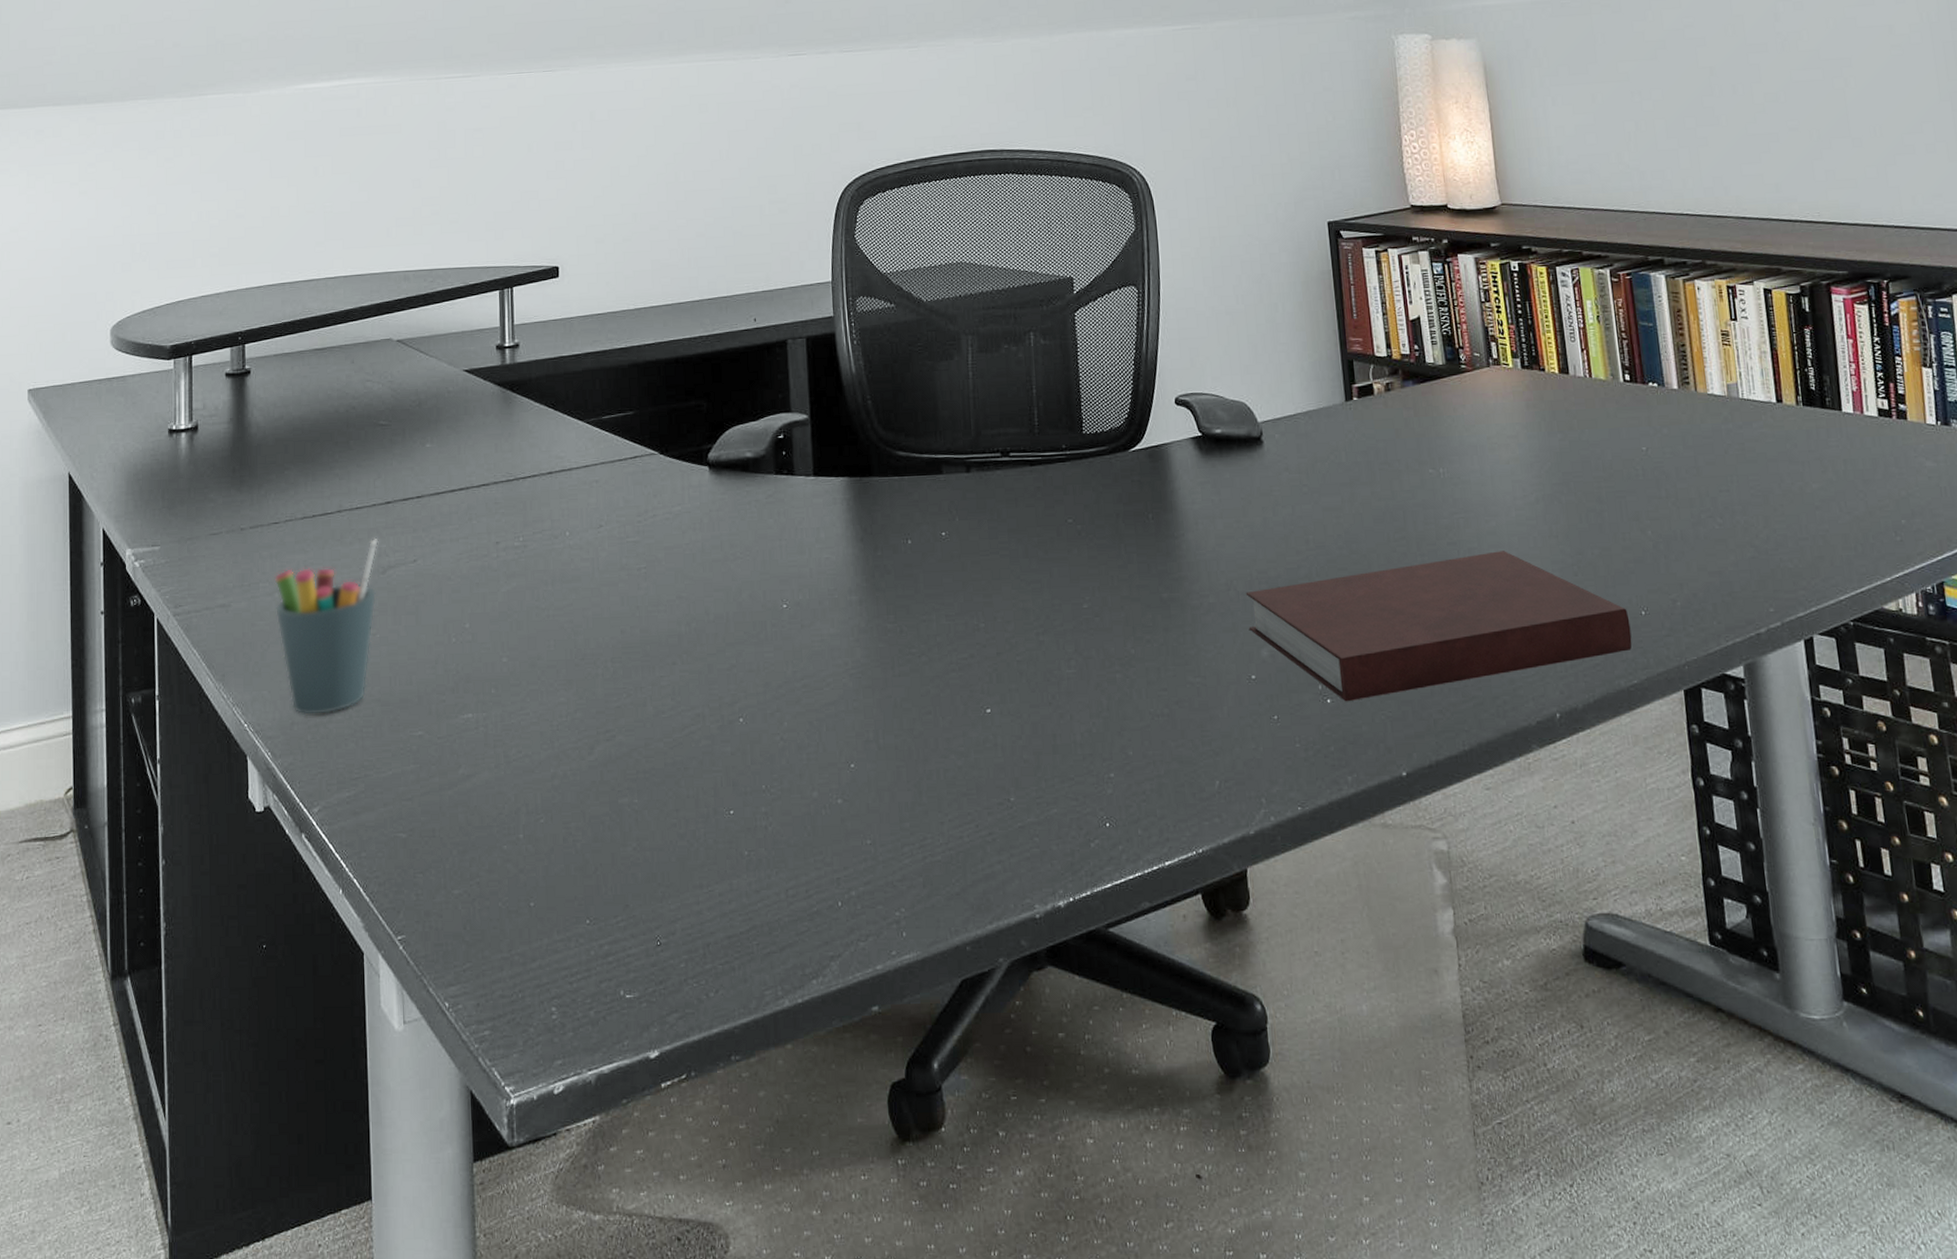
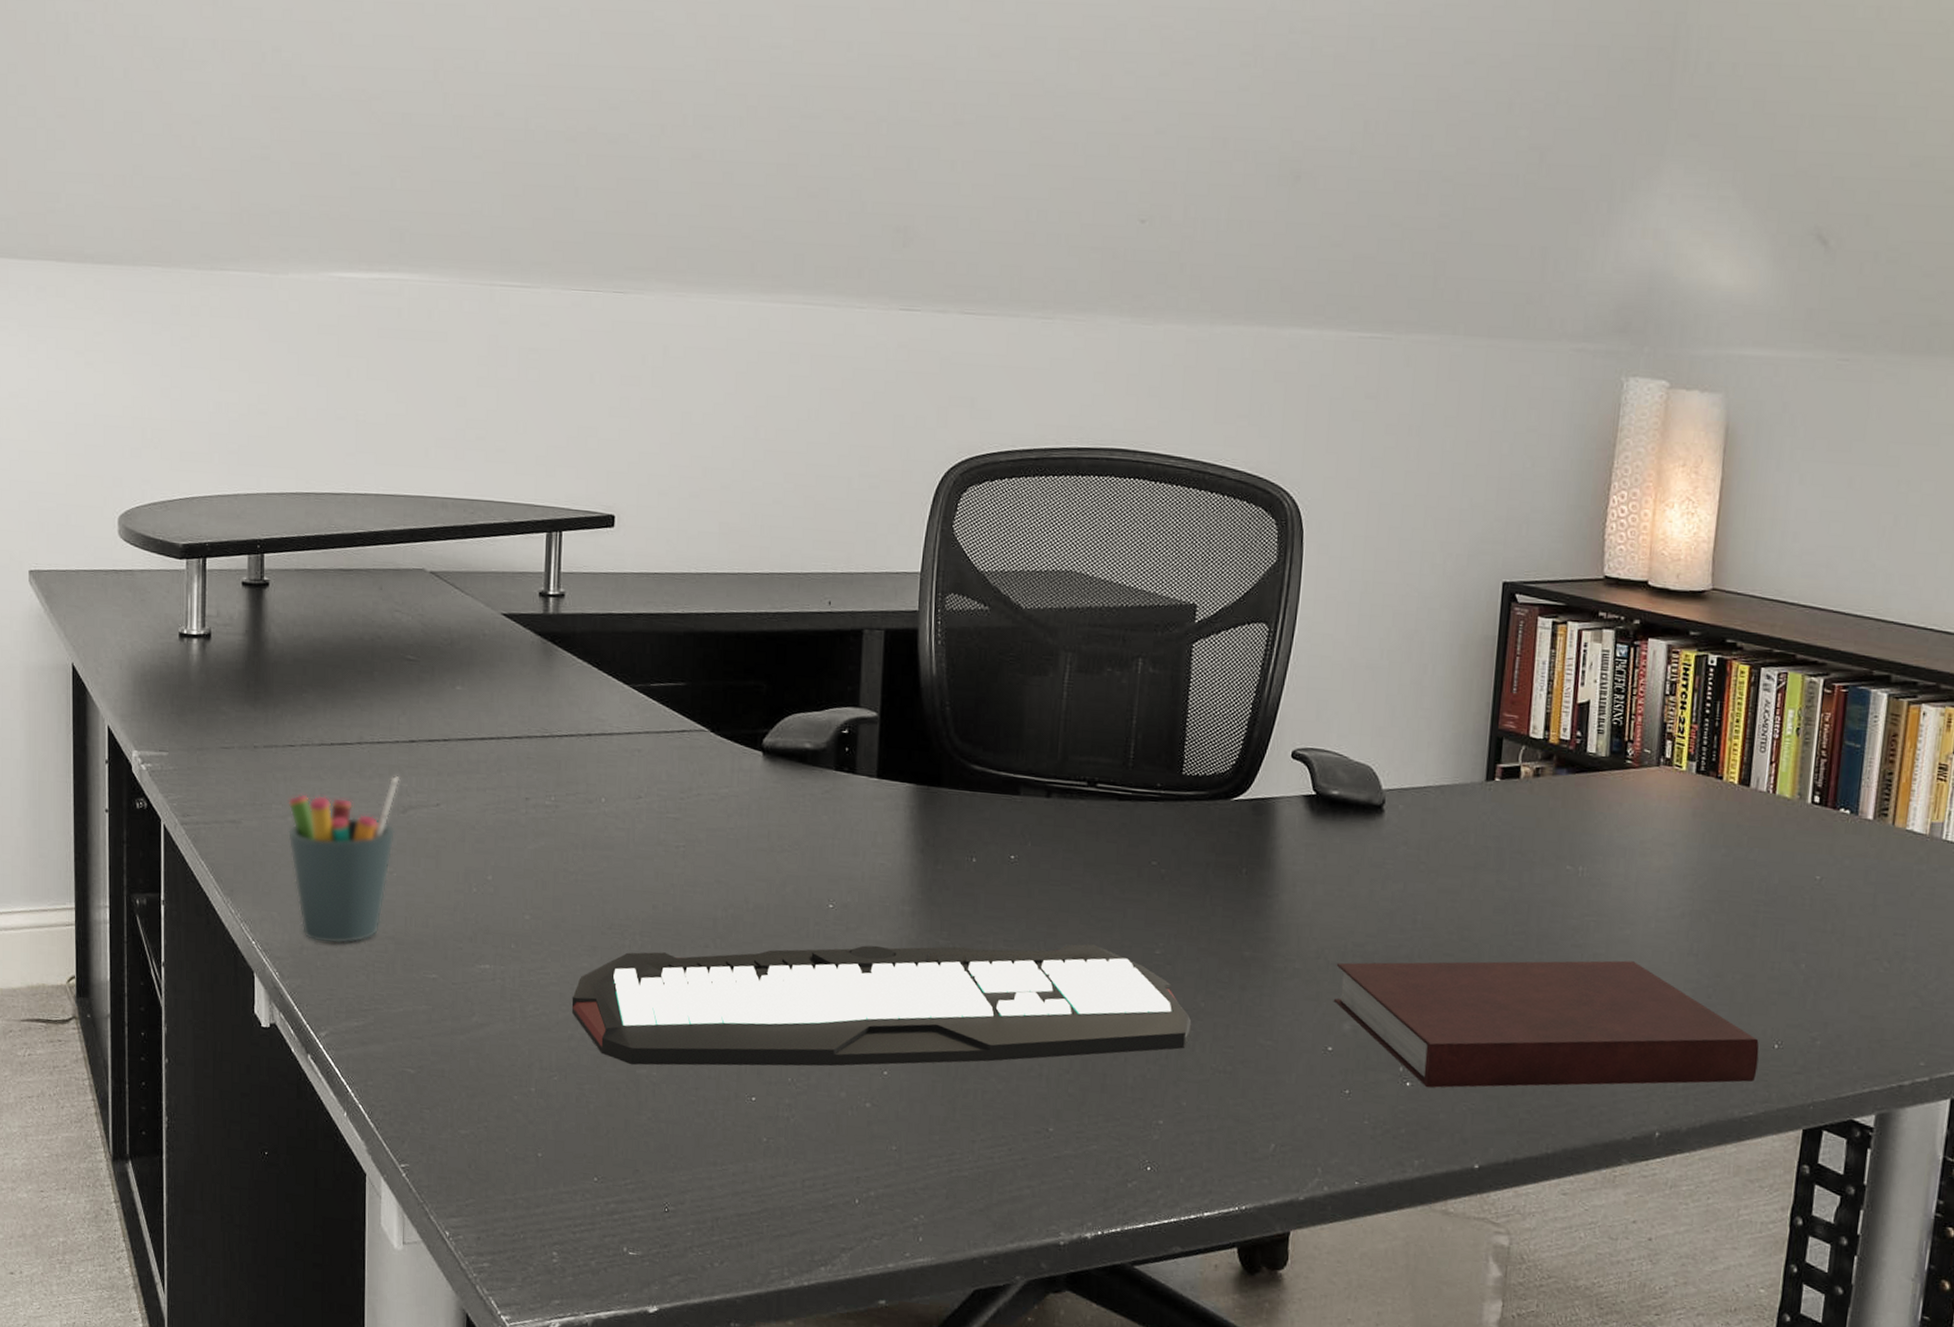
keyboard: none [552,607,1127,796] -> present [571,944,1192,1067]

